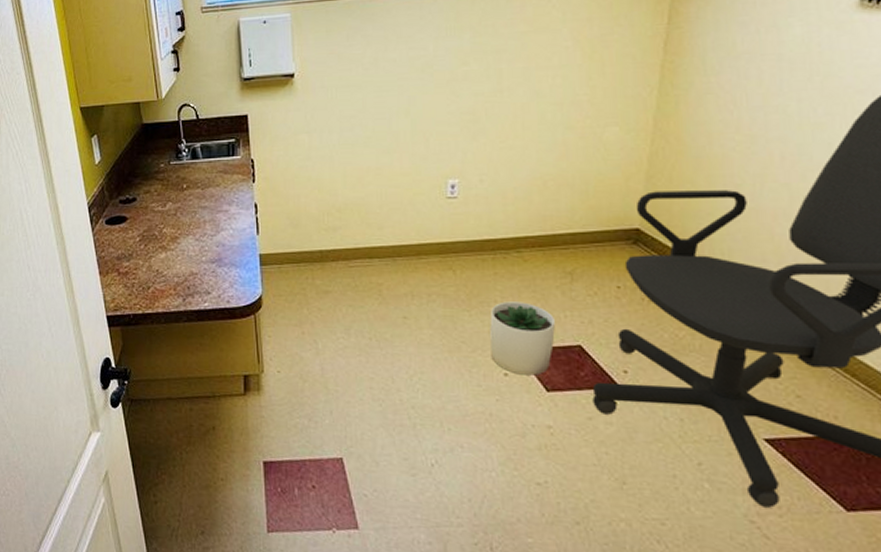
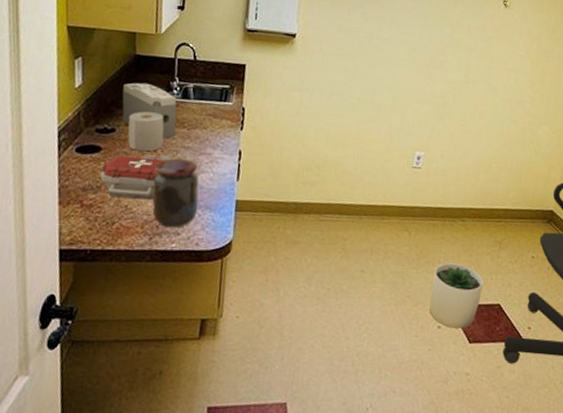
first aid kit: none [130,217,191,264] -> present [99,154,172,201]
battery: none [137,149,191,201] -> present [122,82,177,139]
paper towel roll: none [146,177,181,216] -> present [127,111,165,152]
jar: none [177,219,224,288] -> present [152,158,199,228]

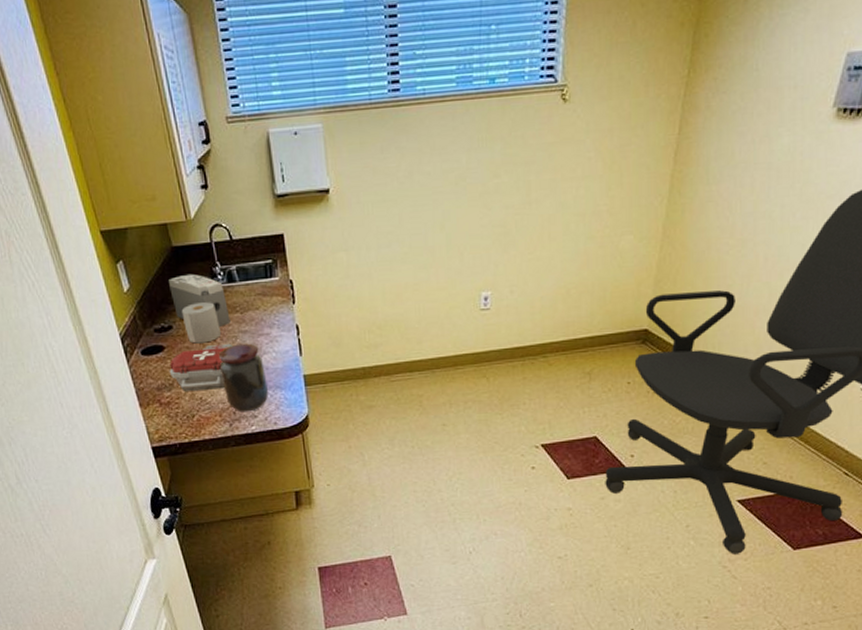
planter: present [429,263,484,329] -> none [519,402,576,467]

